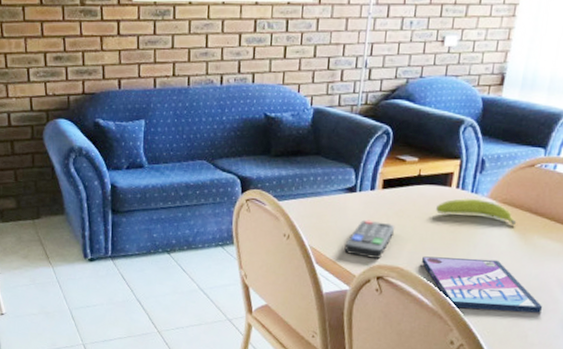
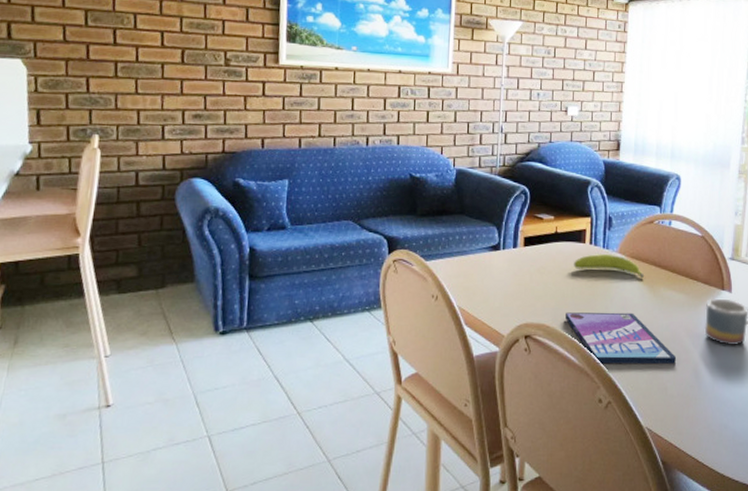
remote control: present [344,220,394,259] -> none [492,277,537,317]

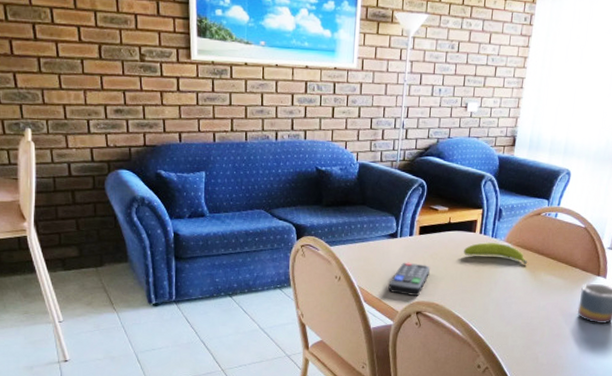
remote control: none [492,277,537,317] -> present [388,262,430,296]
video game case: present [566,312,676,364] -> none [453,293,549,338]

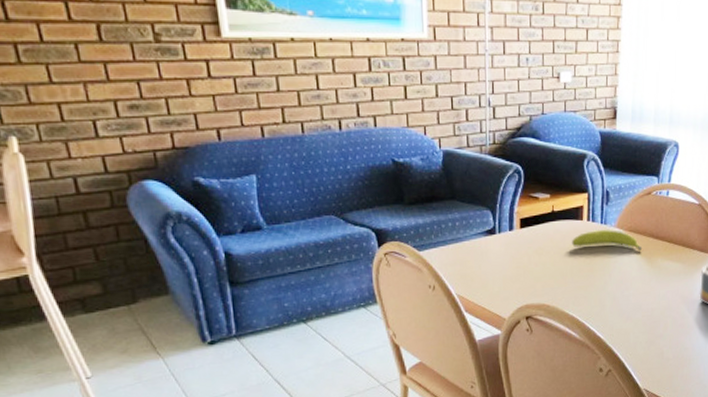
remote control: present [388,262,430,296] -> none [491,261,536,299]

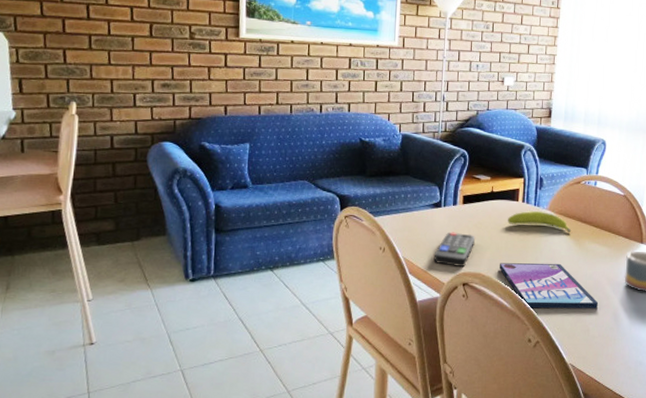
remote control: none [491,261,536,299] -> present [433,232,475,266]
video game case: none [565,285,672,337] -> present [500,263,598,309]

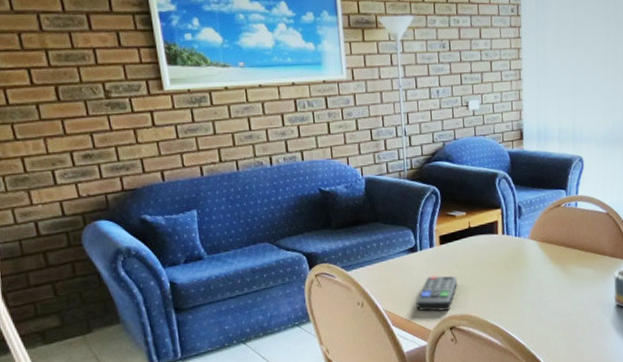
video game case: present [500,263,598,309] -> none [486,292,590,343]
fruit: present [508,210,572,233] -> none [489,241,556,260]

